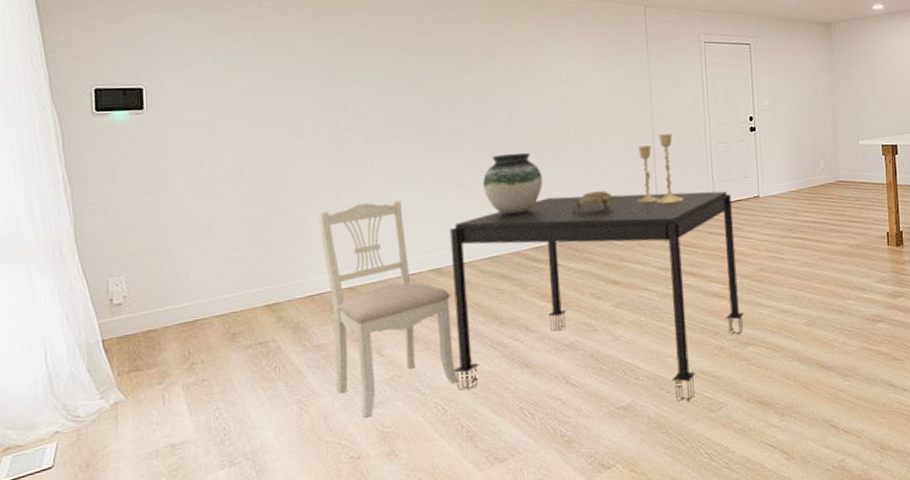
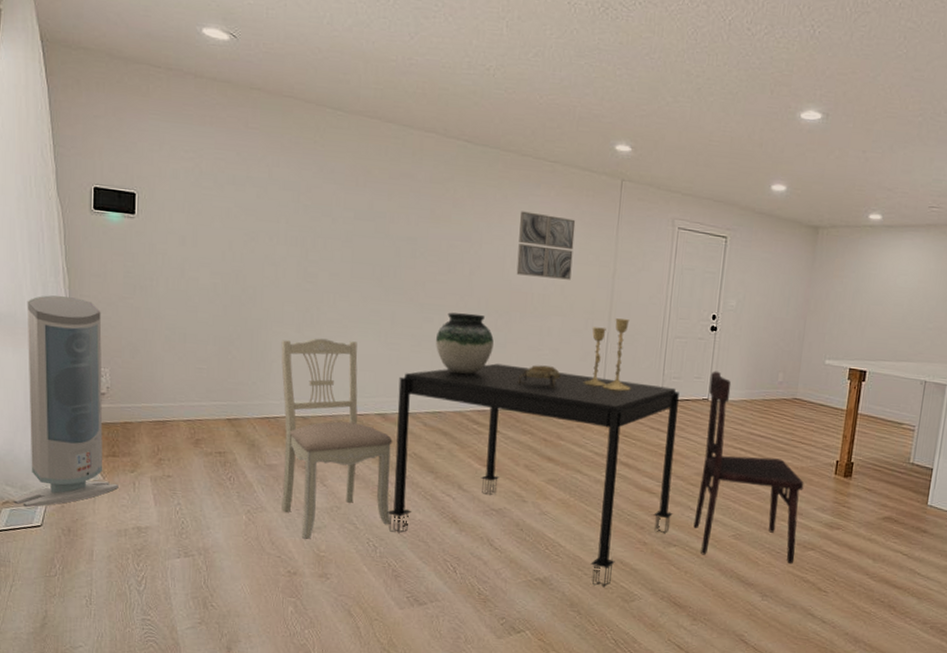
air purifier: none [16,206,145,450] -> present [13,295,119,508]
wall art: none [552,47,610,109] -> present [516,211,576,280]
dining chair: none [757,168,867,348] -> present [693,371,804,565]

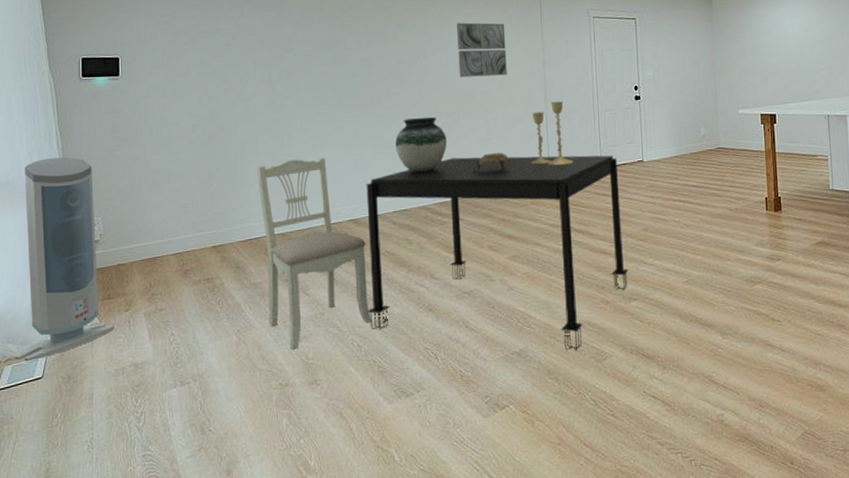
dining chair: present [693,371,804,565] -> none [641,134,745,305]

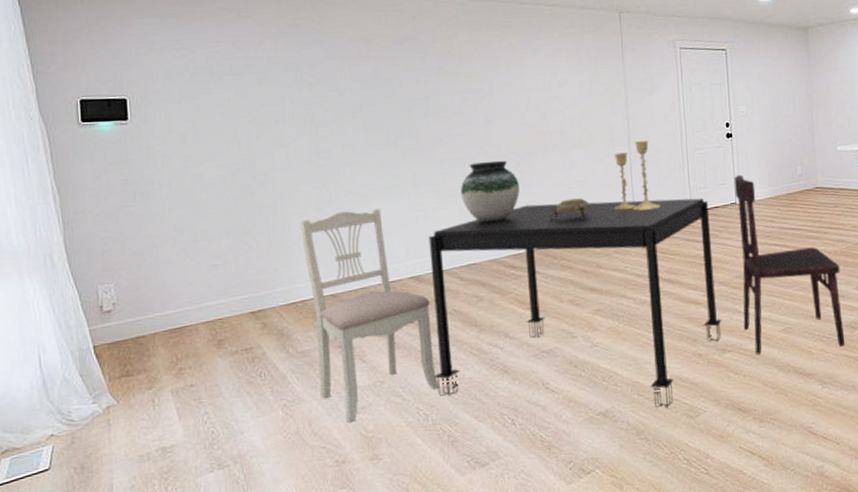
air purifier: present [15,157,115,362] -> none [13,216,136,453]
wall art: present [457,22,507,77] -> none [528,55,586,116]
dining chair: none [641,134,745,305] -> present [734,174,845,355]

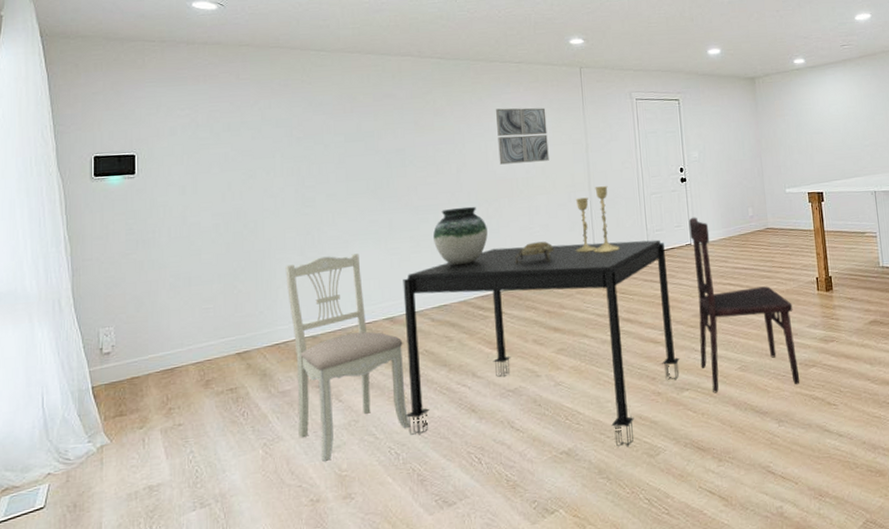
wall art: none [528,55,586,116] -> present [496,107,549,165]

